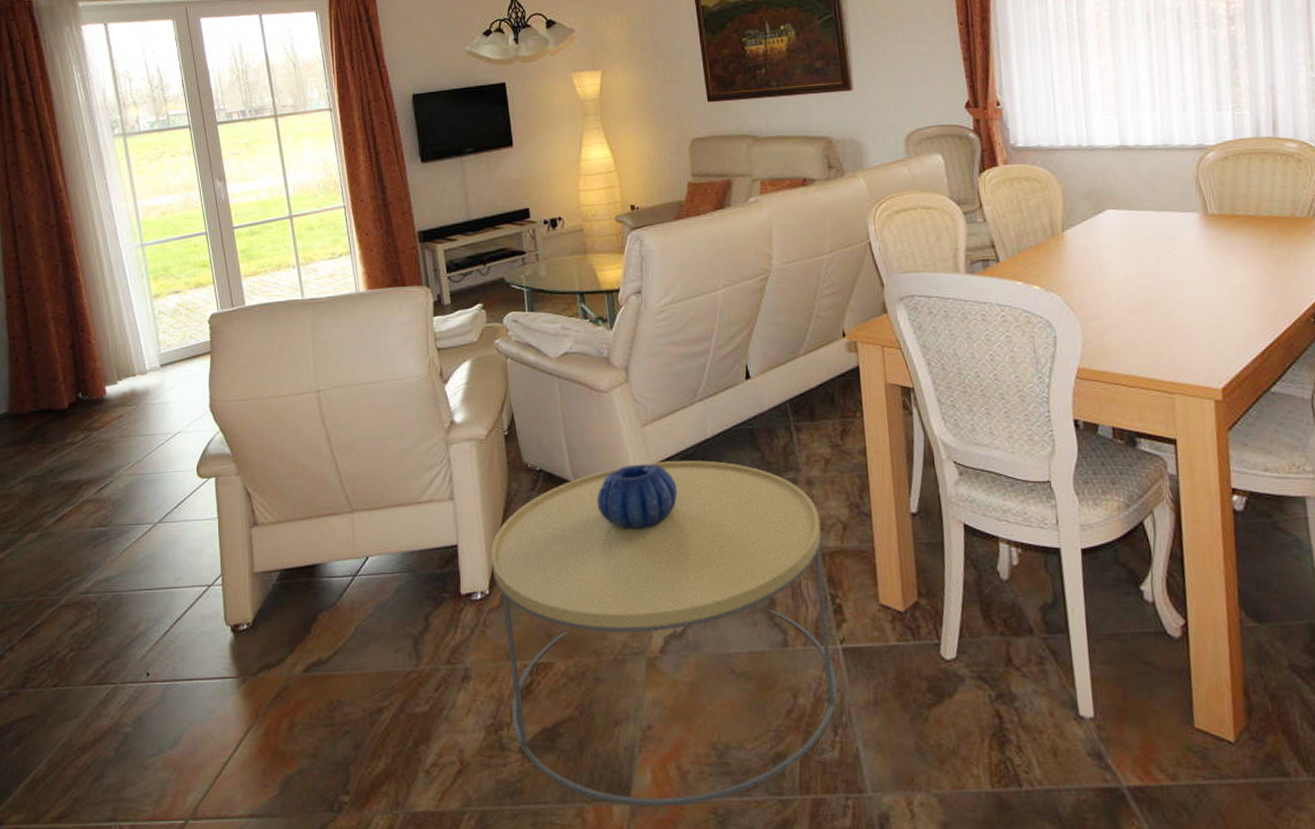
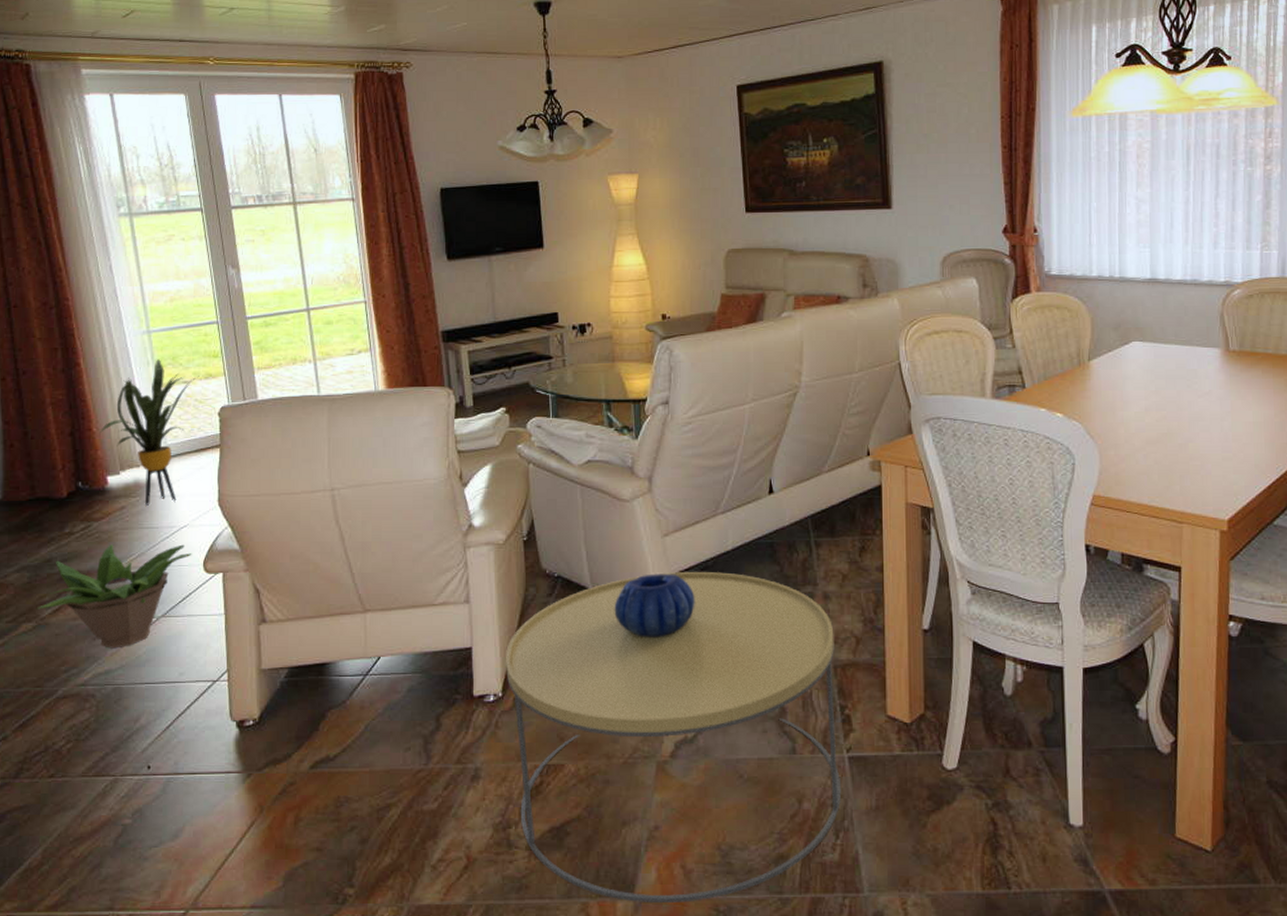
decorative plant: none [40,450,186,556] -> present [36,544,192,649]
house plant: none [98,271,190,414] -> present [99,359,199,506]

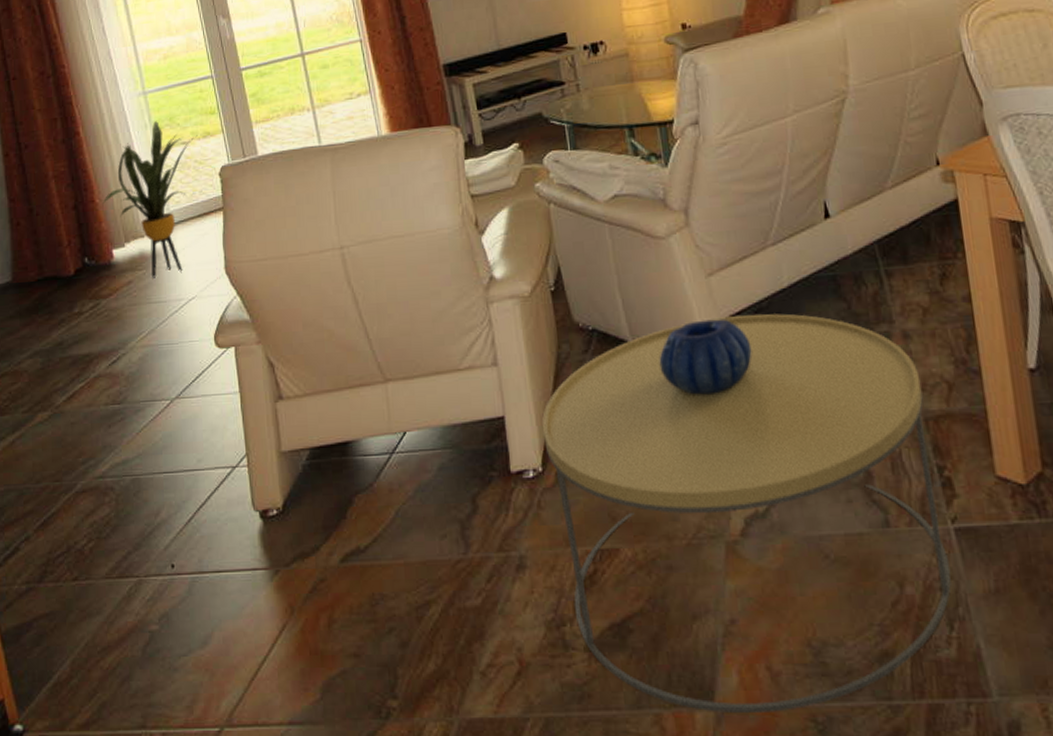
decorative plant: present [36,544,192,649] -> none [50,318,202,436]

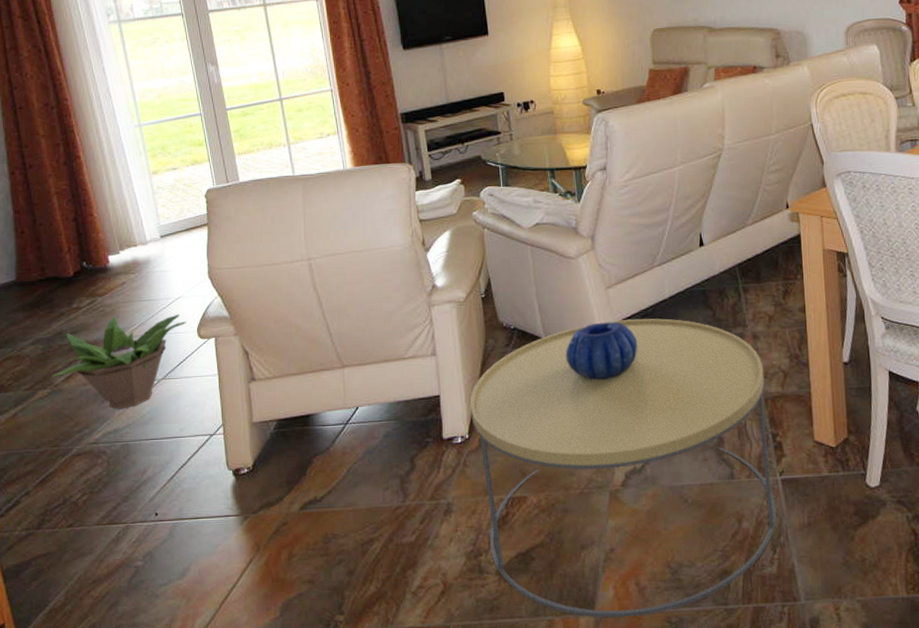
decorative plant: none [50,318,202,436] -> present [50,314,187,410]
house plant: present [102,121,198,278] -> none [100,150,187,281]

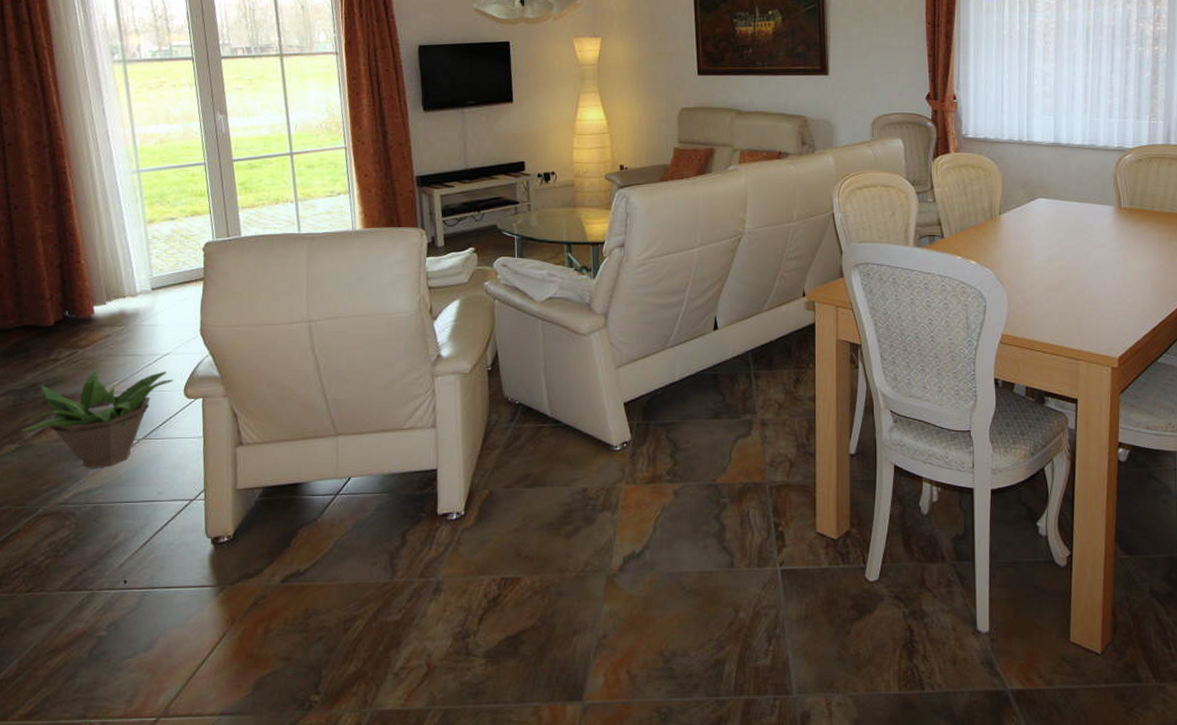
coffee table: present [469,318,777,618] -> none [468,400,775,707]
decorative bowl: present [565,321,638,380] -> none [570,402,645,460]

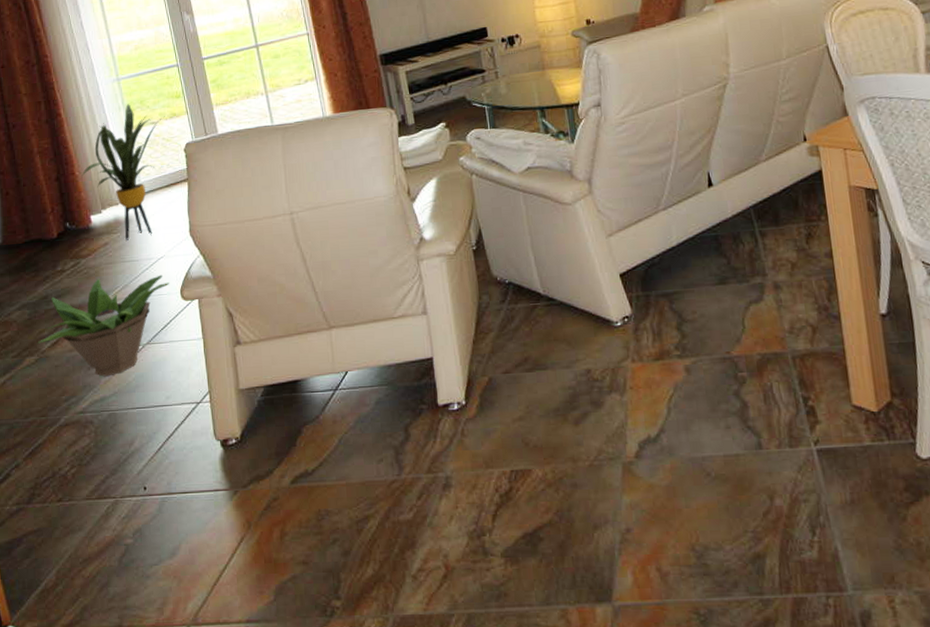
house plant: none [87,197,186,334] -> present [81,104,165,240]

